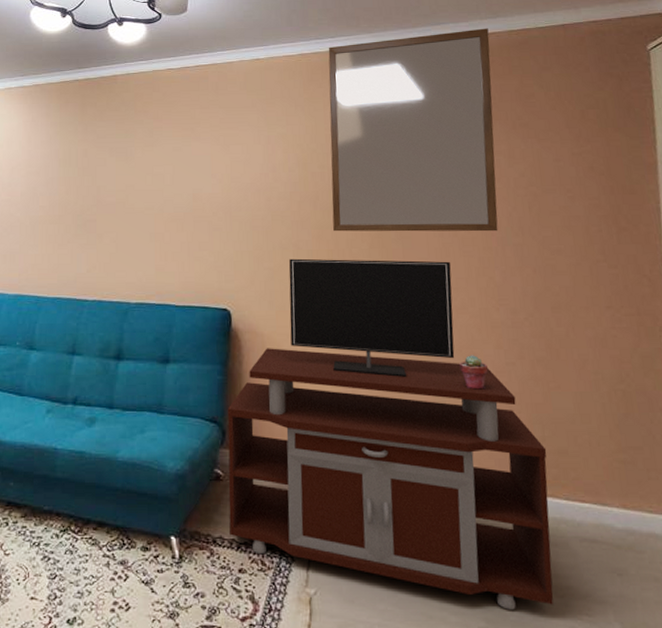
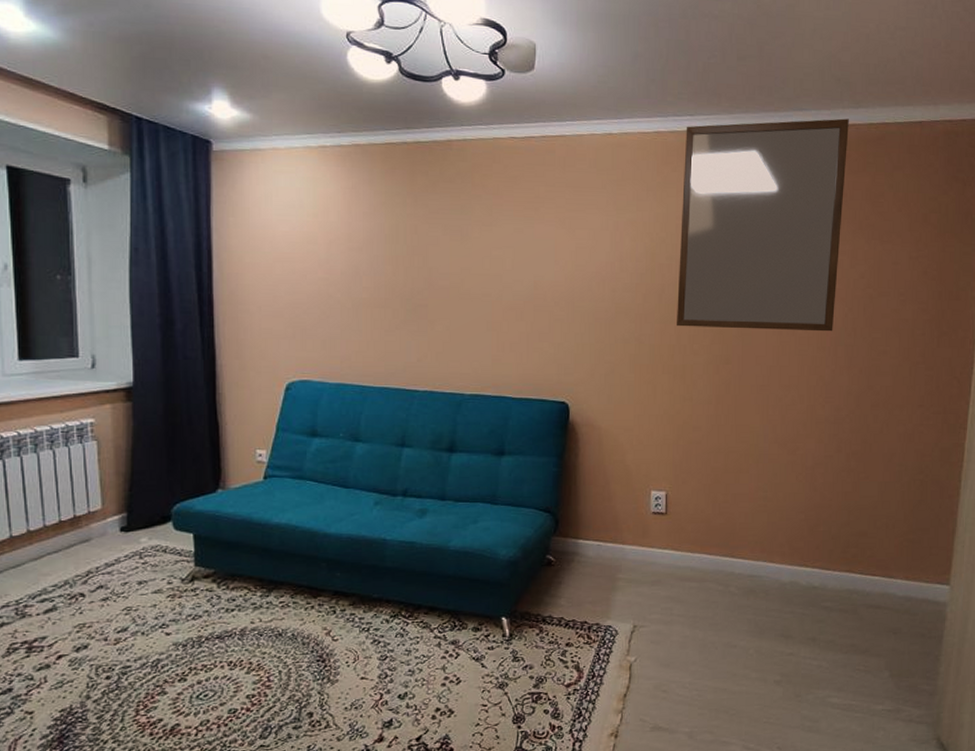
tv stand: present [227,258,554,610] -> none [559,353,850,665]
potted succulent: present [458,355,488,390] -> none [782,448,808,480]

